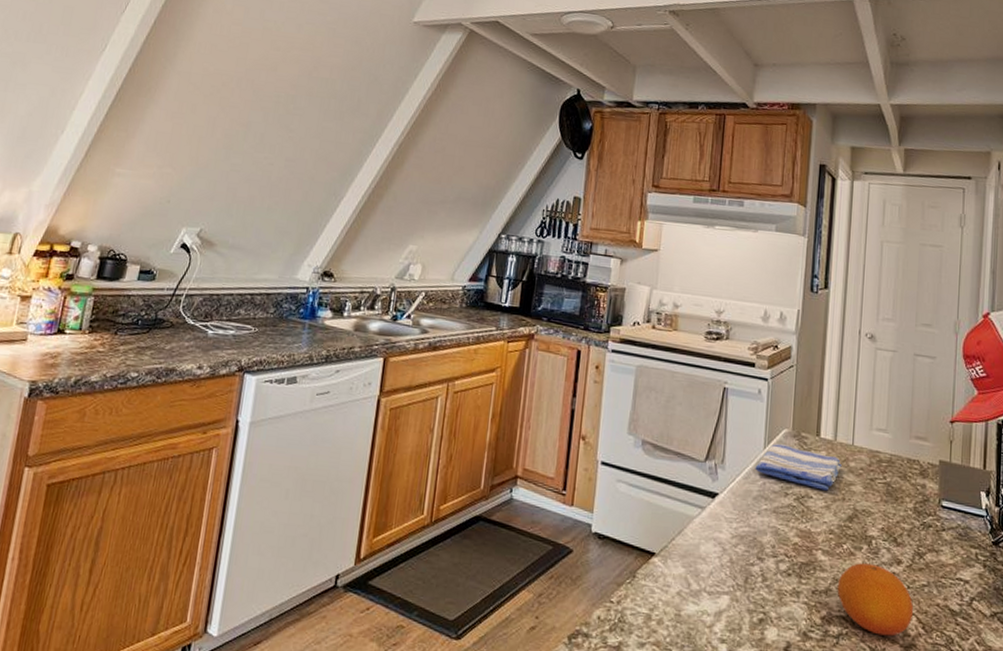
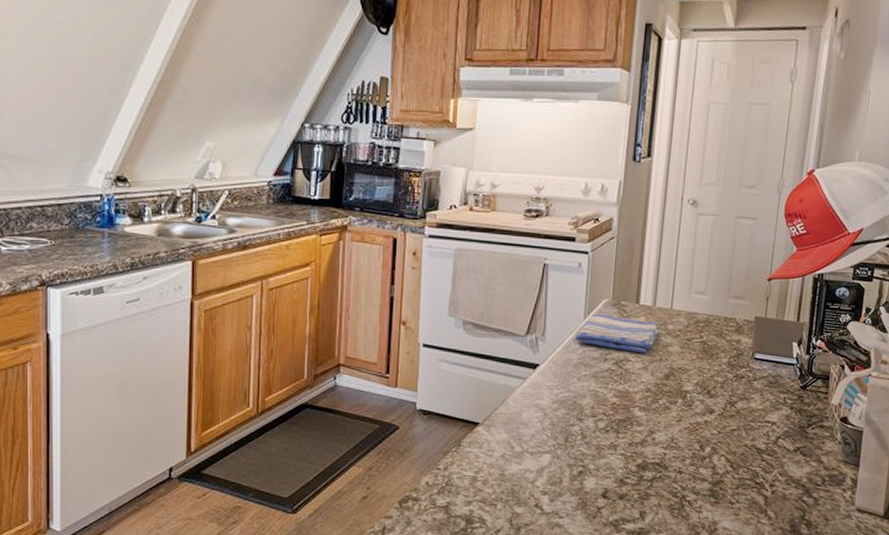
fruit: present [837,563,914,636] -> none [652,415,724,476]

